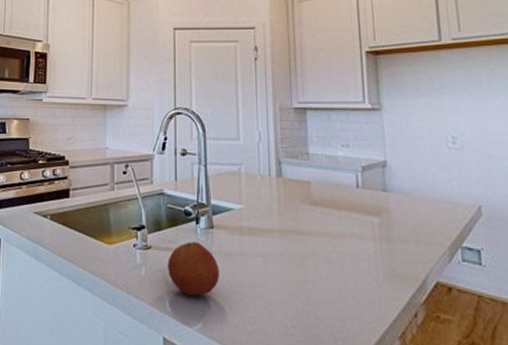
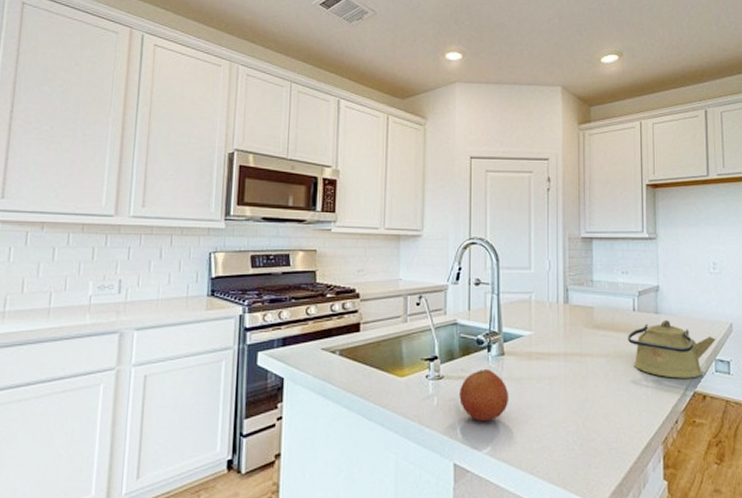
kettle: none [351,198,461,267] -> present [628,319,716,379]

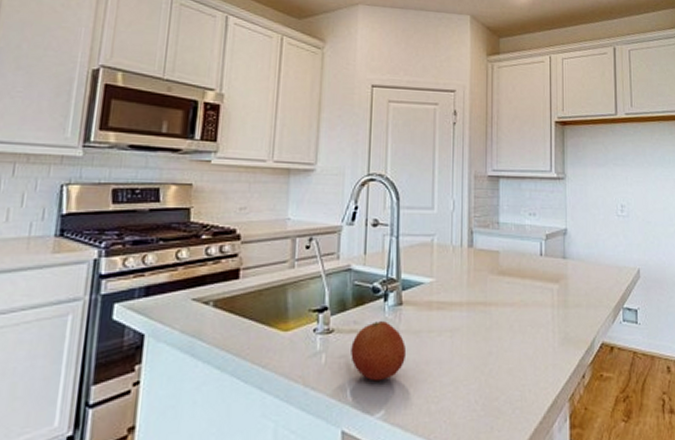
kettle: present [628,319,716,379] -> none [534,265,624,329]

